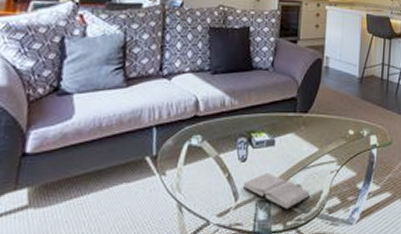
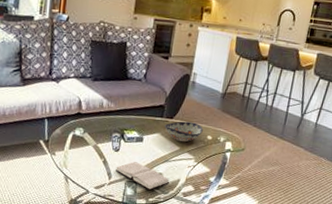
decorative bowl: none [298,115,343,141] -> present [164,121,203,143]

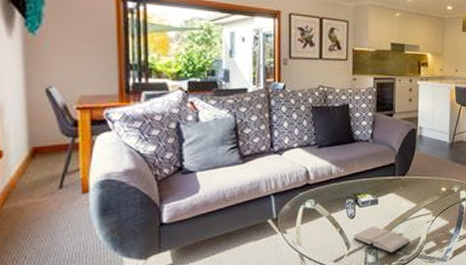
decorative bowl: present [164,121,203,143] -> none [397,176,436,198]

